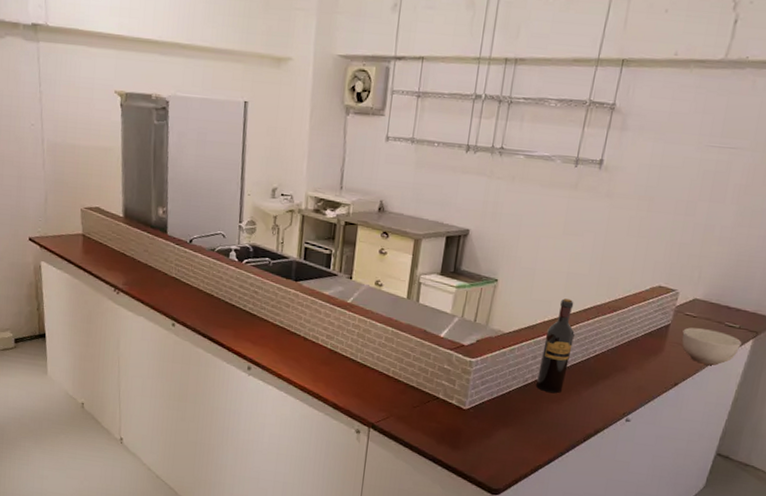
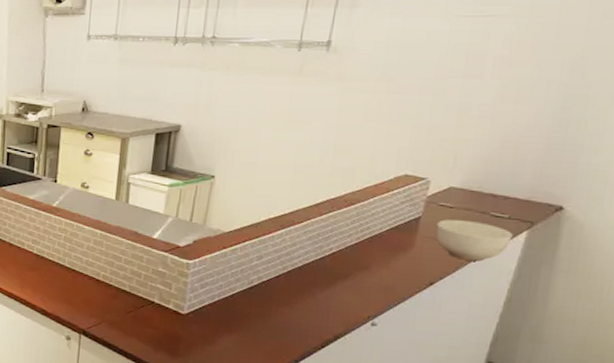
wine bottle: present [536,298,575,394] -> none [263,193,305,296]

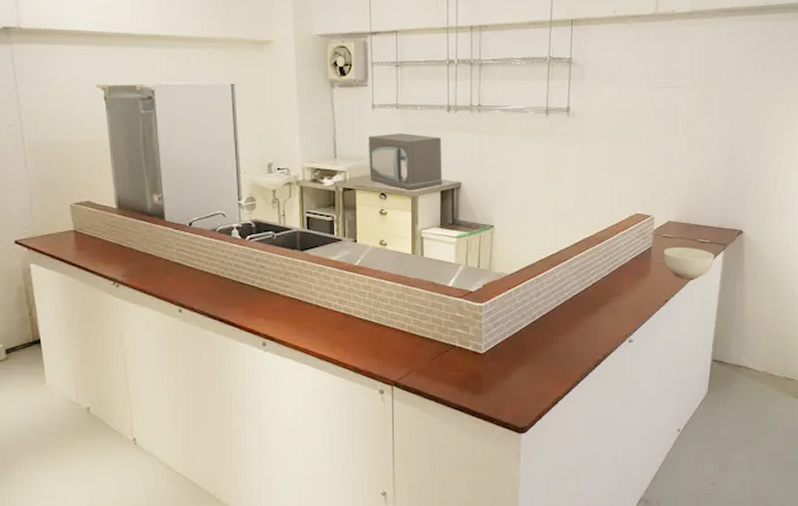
microwave: none [77,67,163,131] -> present [368,133,442,190]

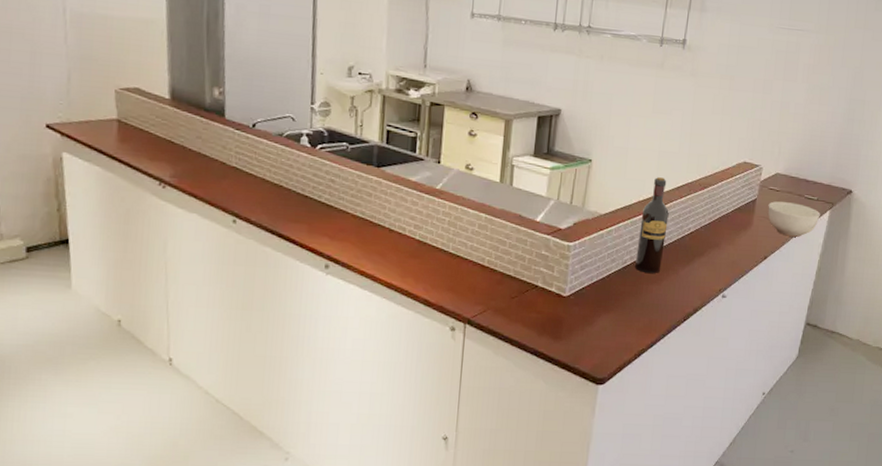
microwave: present [368,133,442,190] -> none [461,47,544,112]
wine bottle: none [544,236,570,326] -> present [635,177,669,274]

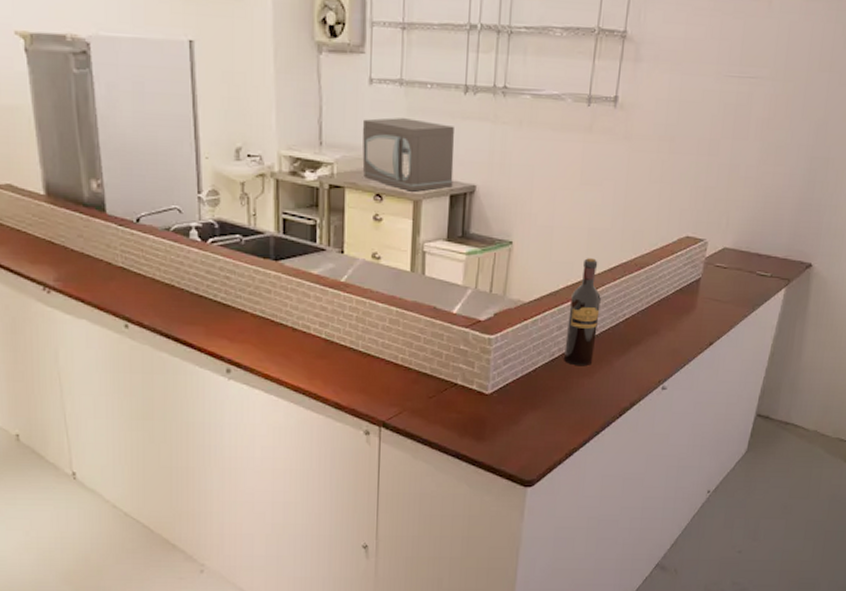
microwave: none [461,47,544,112] -> present [362,117,454,192]
bowl: present [767,200,821,238] -> none [713,279,775,320]

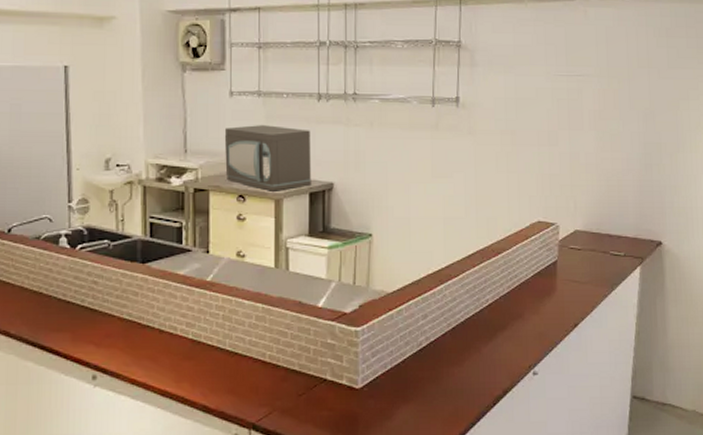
wine bottle: present [564,258,601,366] -> none [431,246,463,355]

